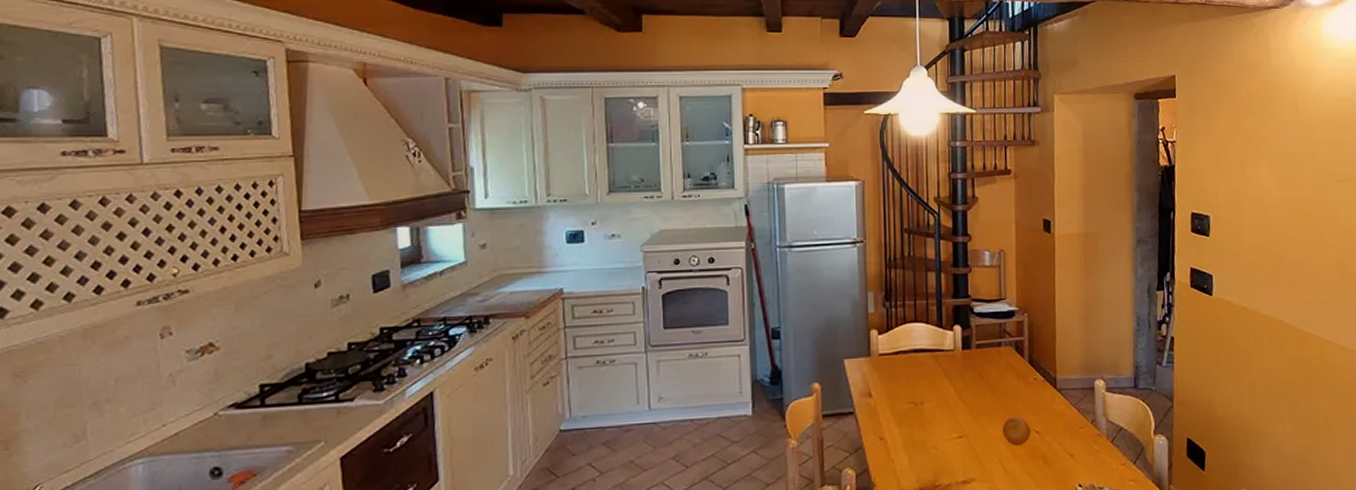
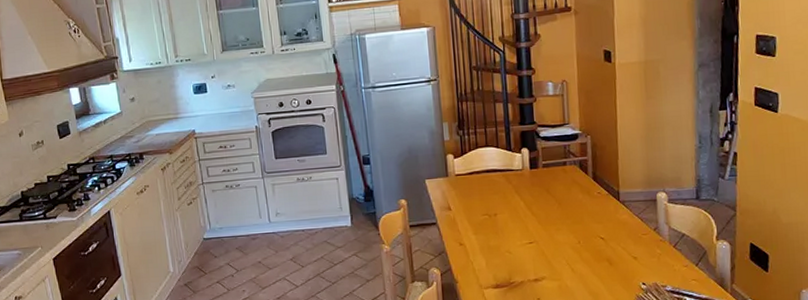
fruit: present [1002,416,1031,446] -> none [569,225,596,250]

